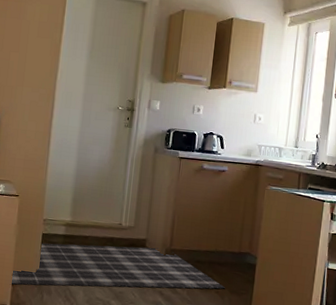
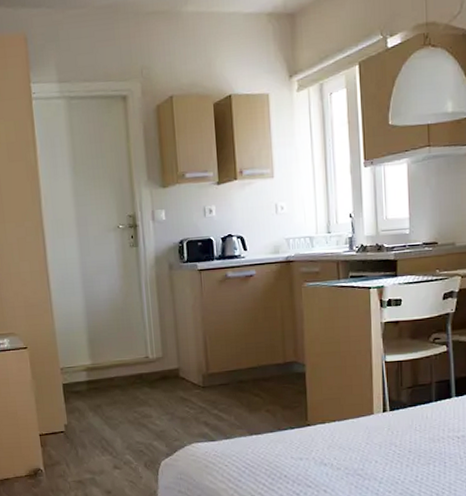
rug: present [10,242,226,289] -> none [38,375,276,446]

